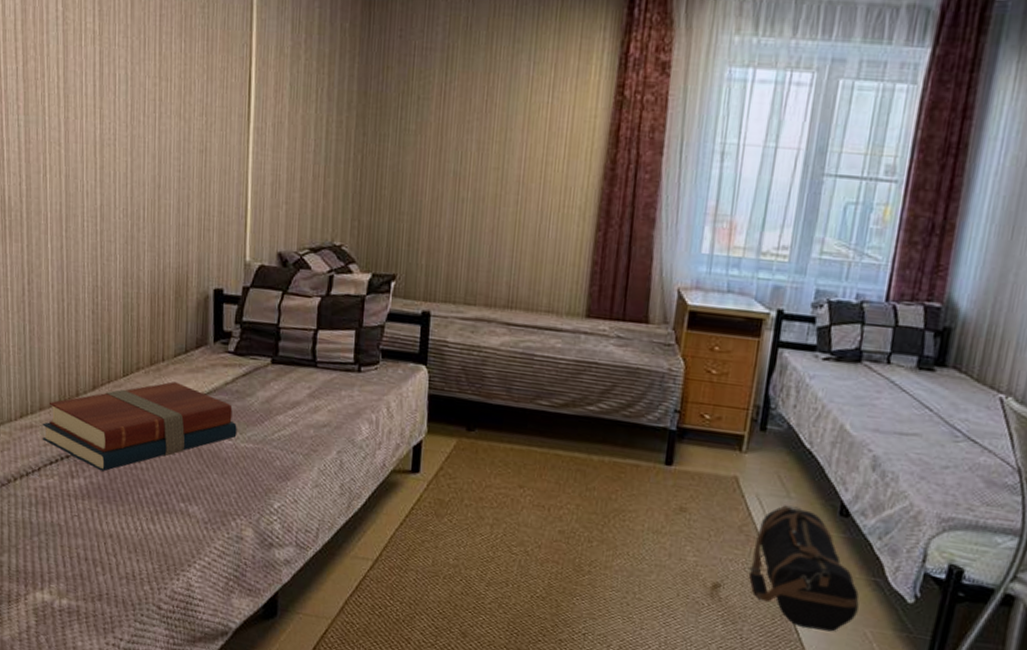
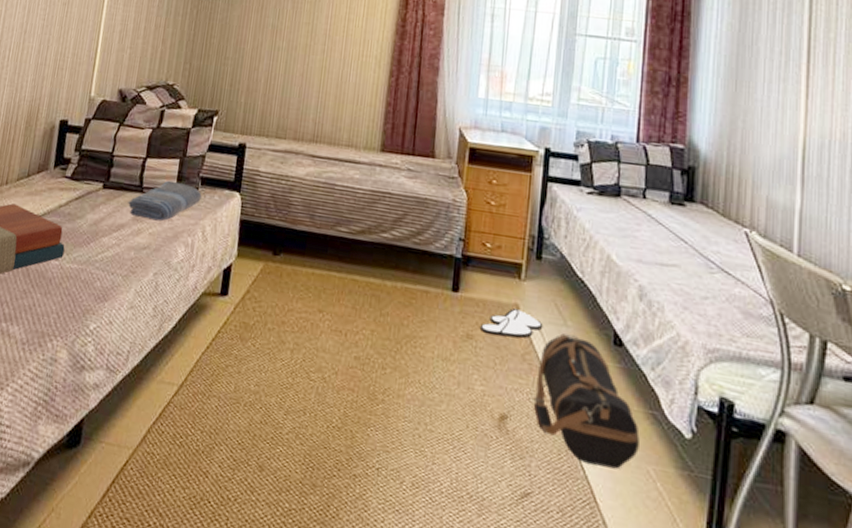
towel: none [301,353,384,398] -> present [127,180,202,222]
slippers: none [695,481,764,510] -> present [481,308,543,338]

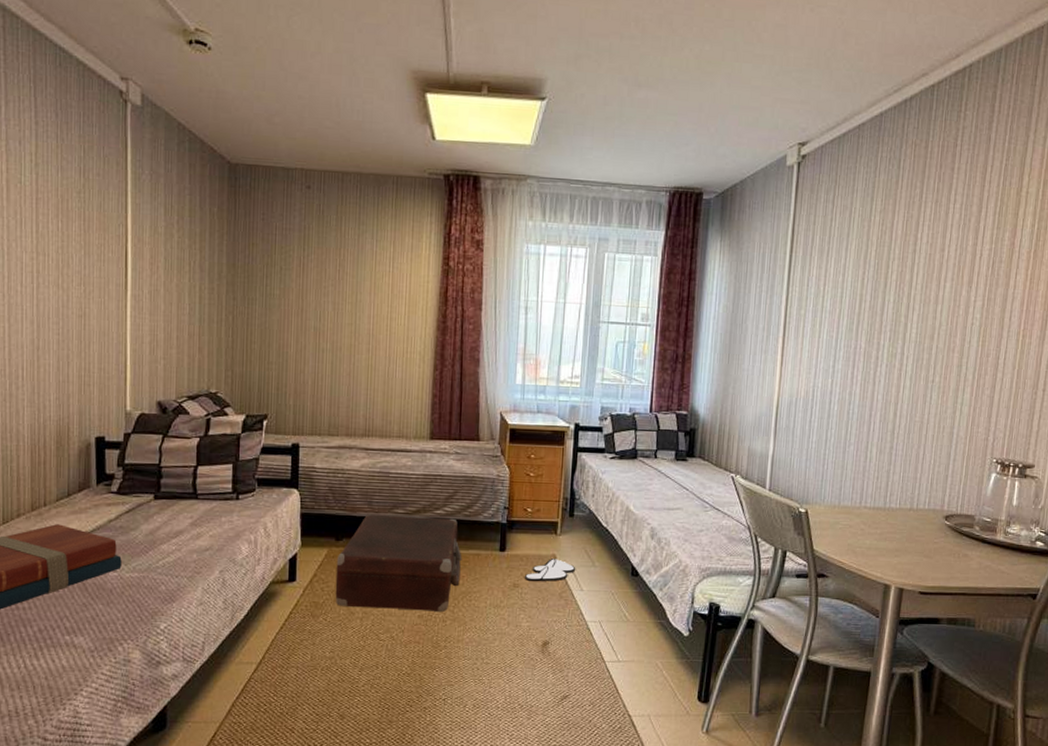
towel: present [127,180,202,222] -> none [183,485,259,524]
suitcase: none [266,228,409,356] -> present [335,514,462,612]
duffel bag: present [533,333,640,469] -> none [569,573,651,667]

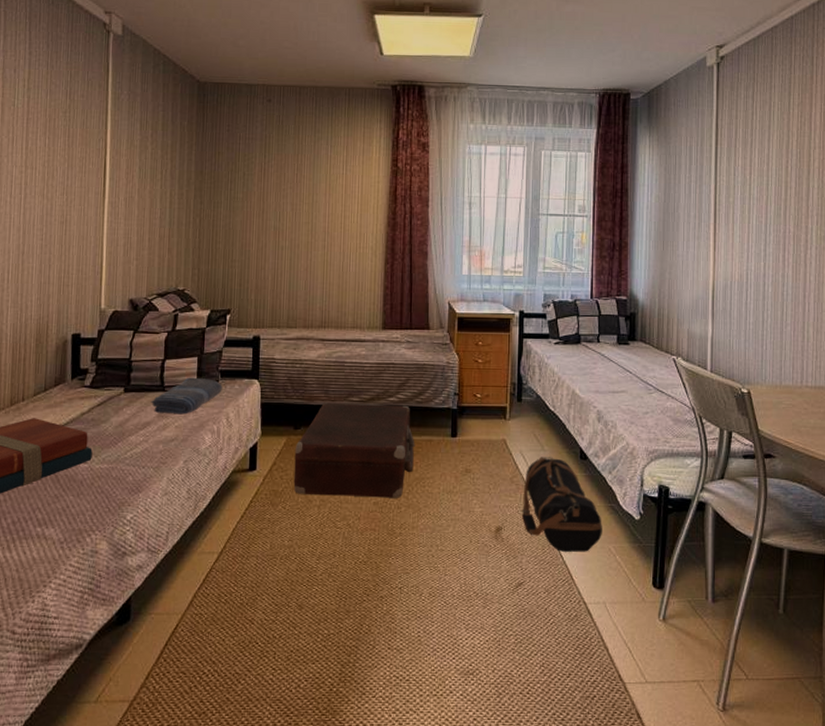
towel: none [183,485,259,524] -> present [150,377,222,415]
slippers: present [525,559,576,581] -> none [477,443,526,466]
duffel bag: none [569,573,651,667] -> present [521,457,602,552]

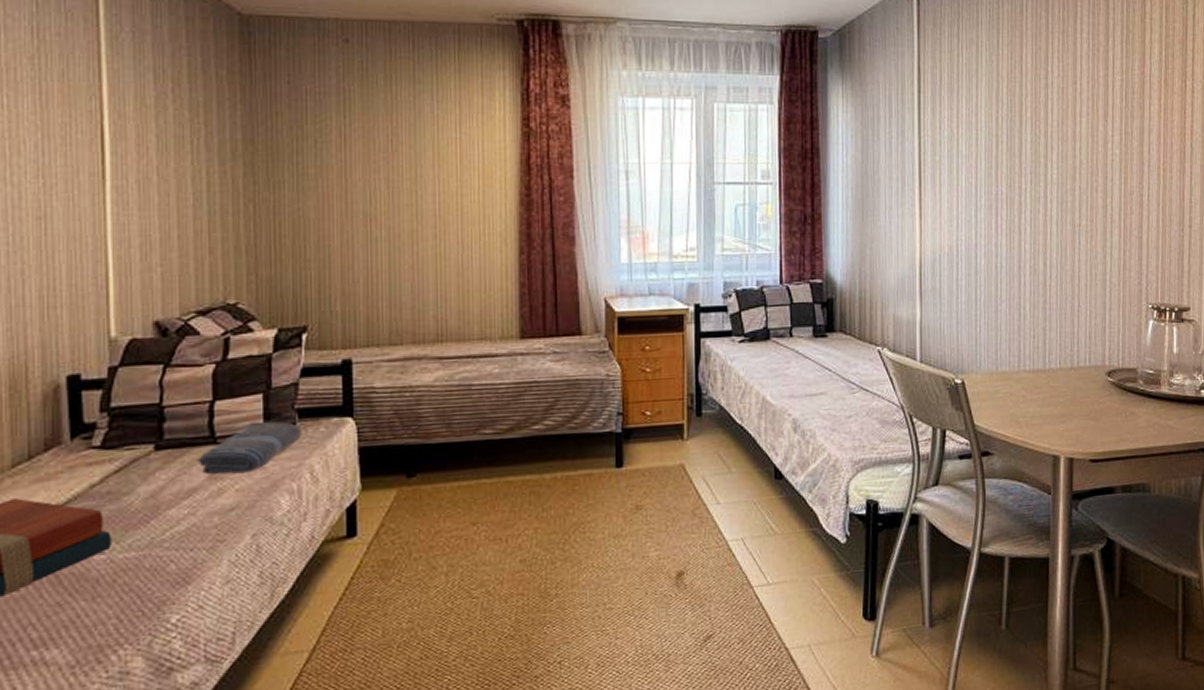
suitcase: present [293,402,415,498] -> none [409,433,570,561]
duffel bag: present [521,457,602,552] -> none [707,480,804,592]

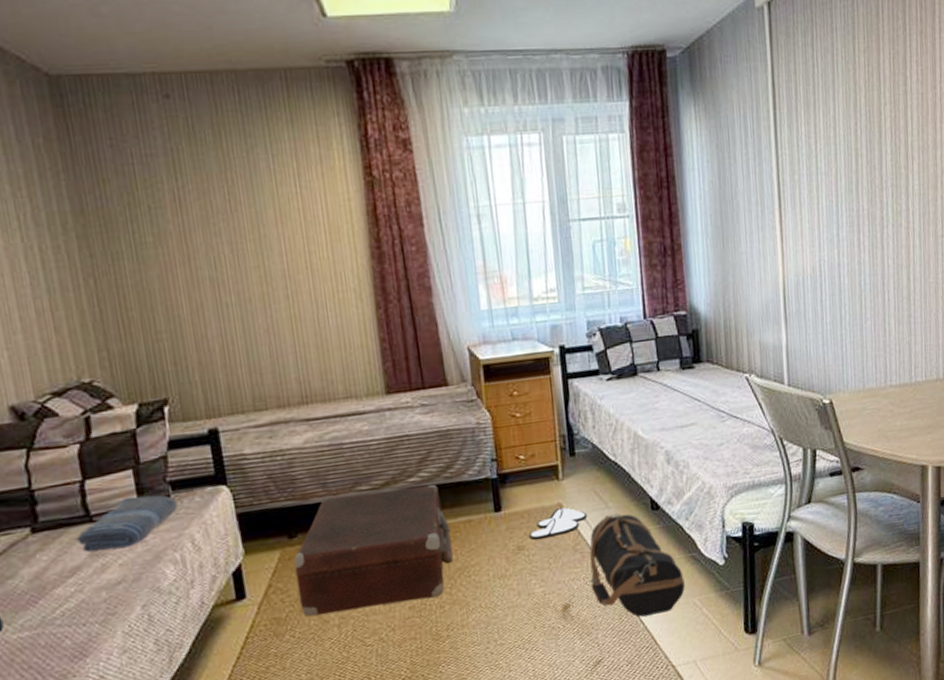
suitcase: none [409,433,570,561] -> present [294,484,453,617]
slippers: none [649,469,710,500] -> present [529,508,588,540]
duffel bag: none [707,480,804,592] -> present [589,513,685,617]

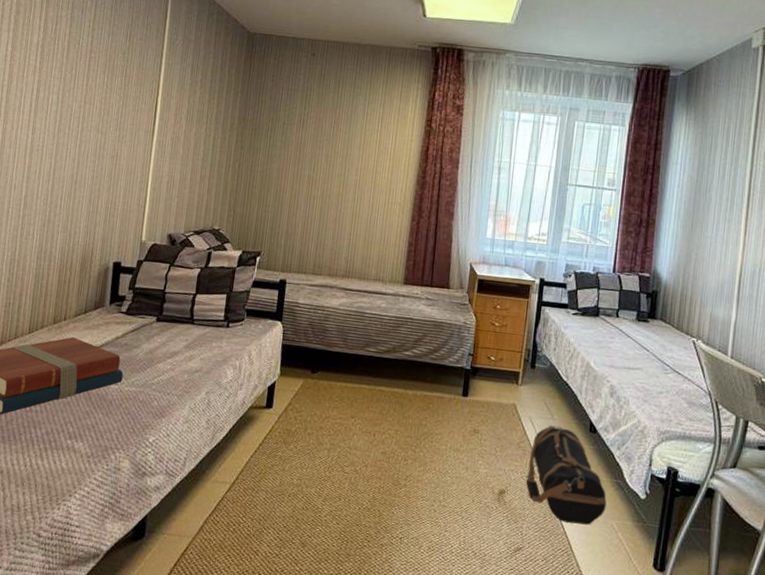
towel: present [75,495,178,552] -> none [180,313,247,348]
suitcase: present [294,484,453,617] -> none [306,350,427,450]
slippers: present [529,508,588,540] -> none [485,408,535,430]

